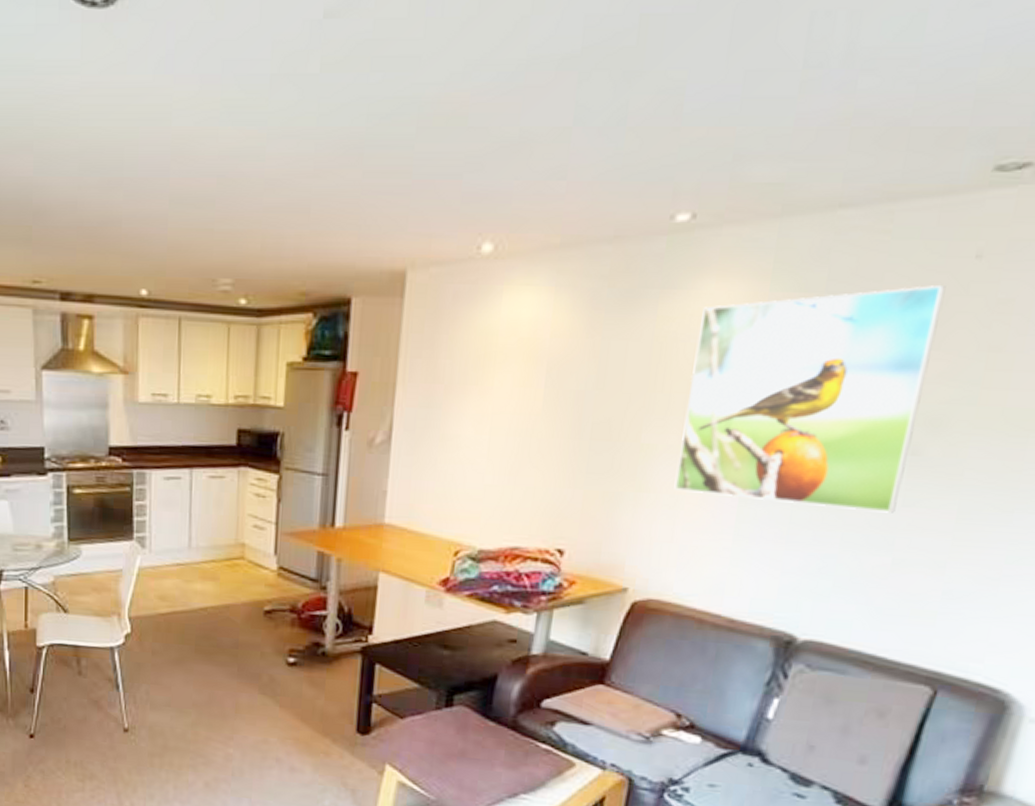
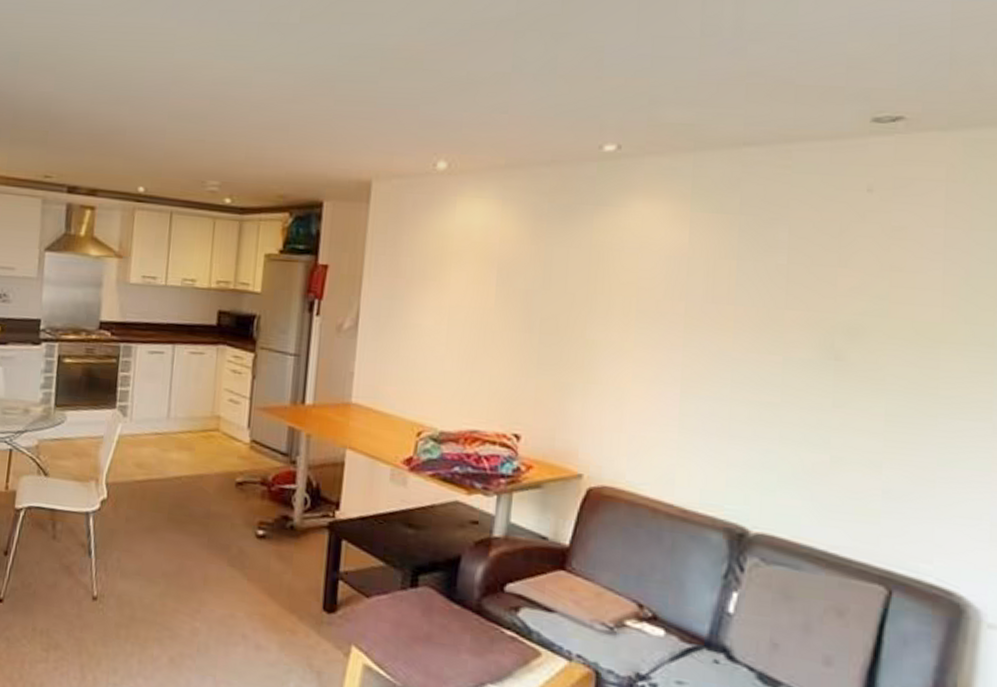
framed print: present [674,285,946,513] -> none [619,212,845,413]

